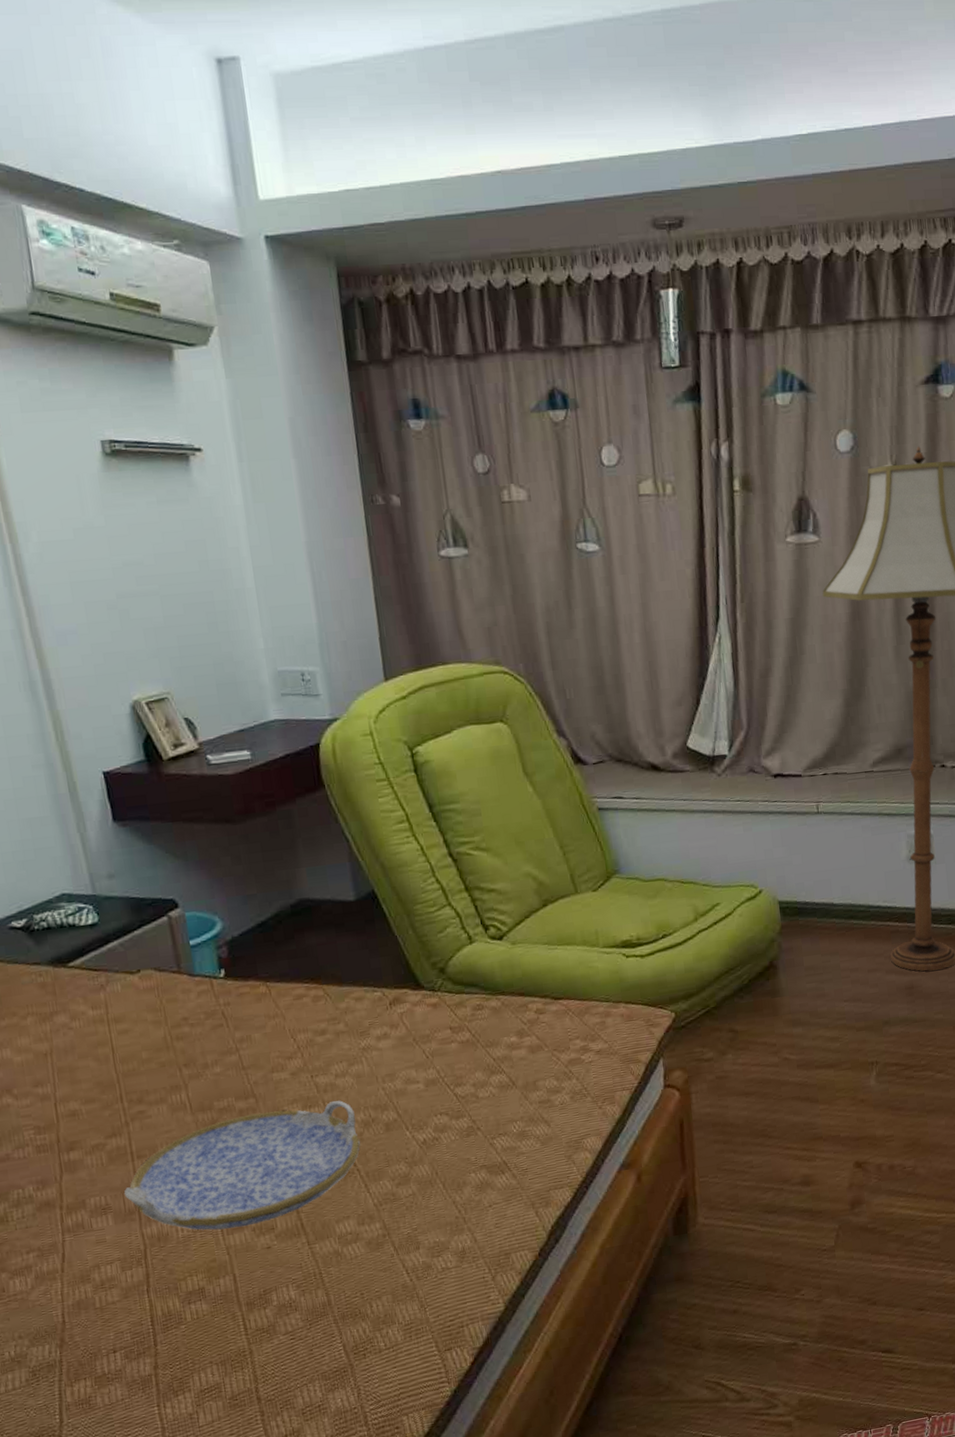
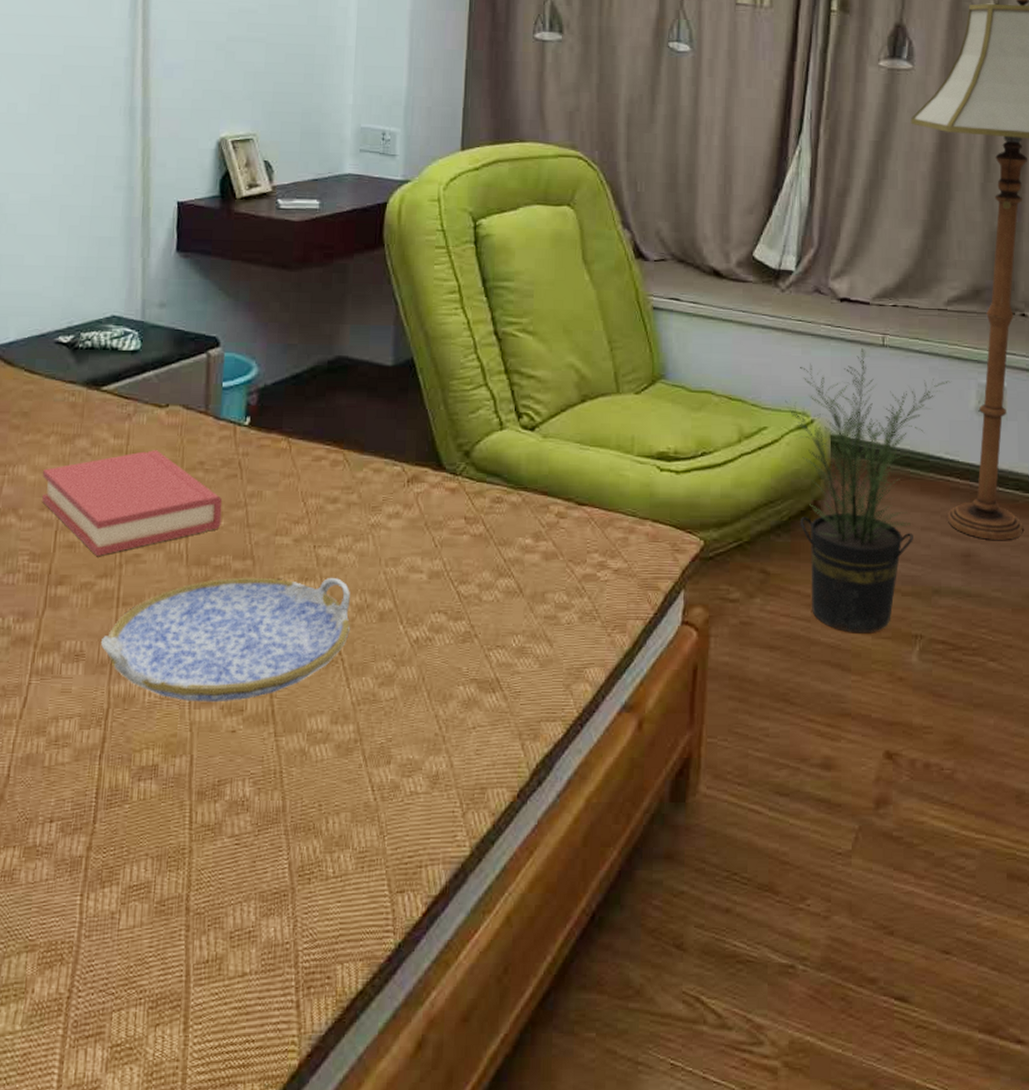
hardback book: none [27,1014,217,1119] -> present [42,450,223,556]
potted plant: none [733,818,883,1070] -> present [785,348,951,633]

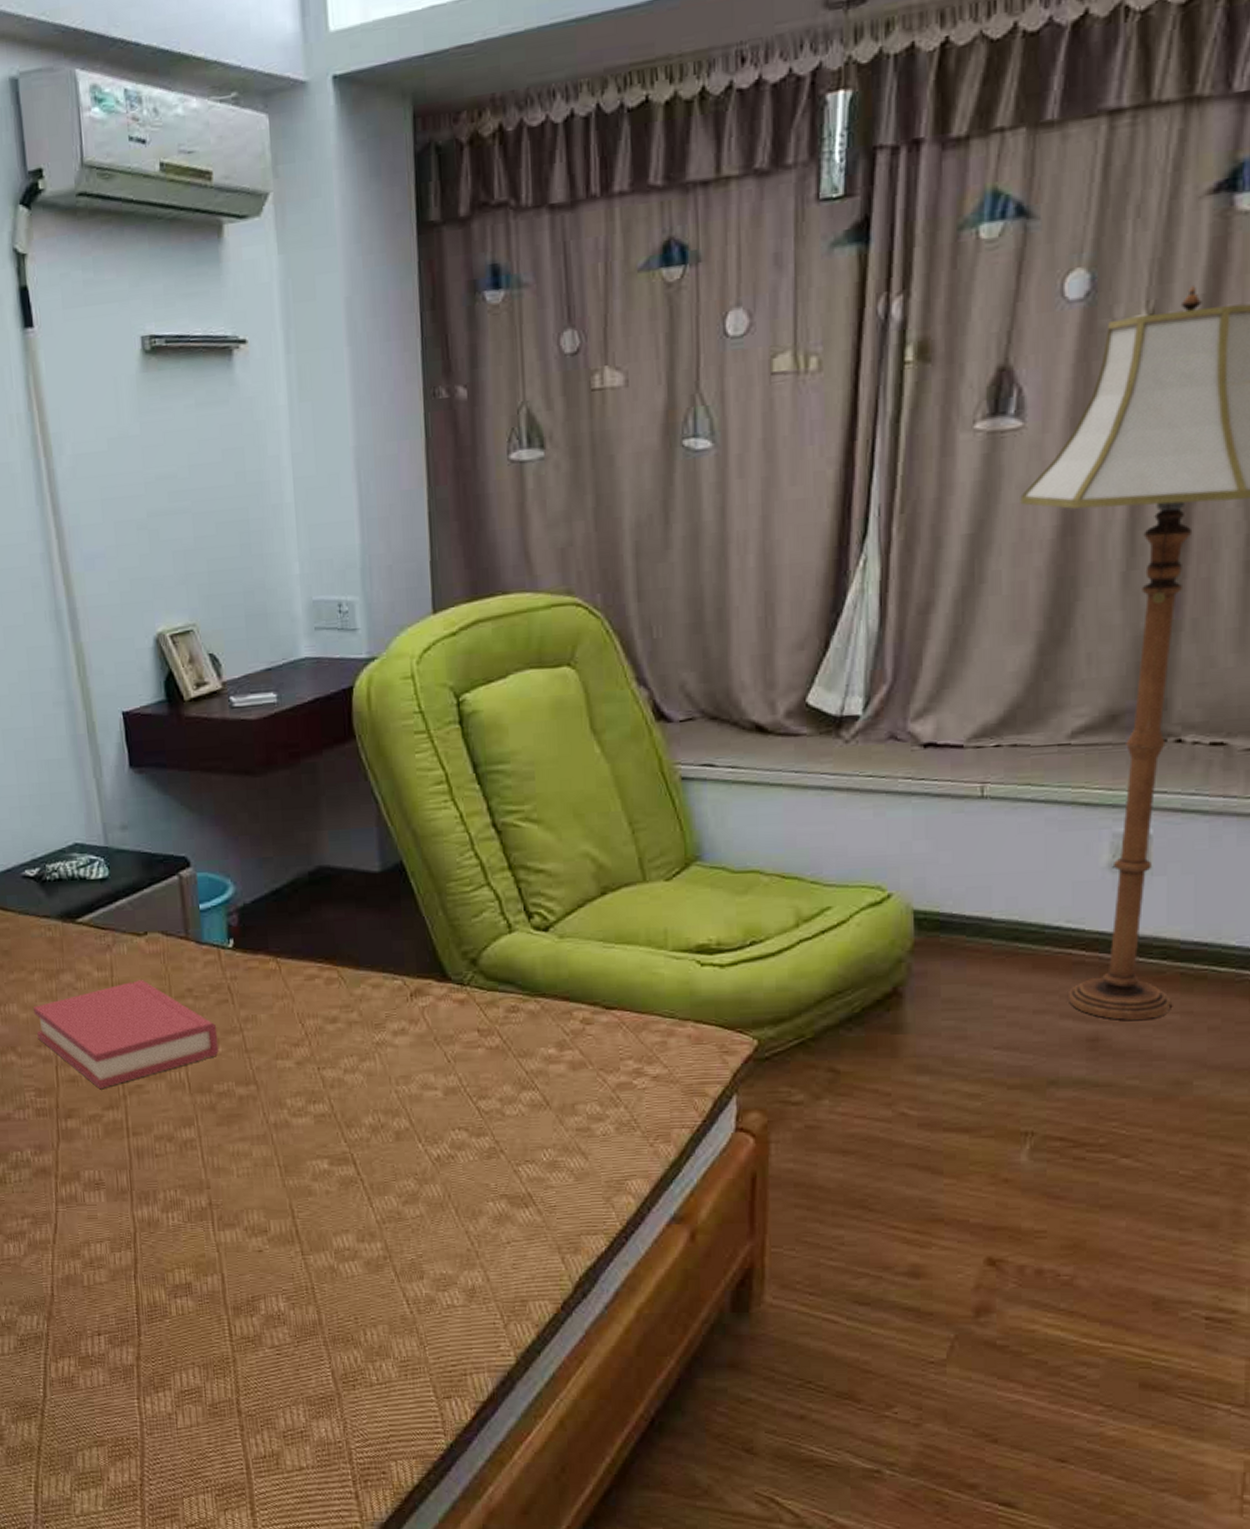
serving tray: present [100,577,351,703] -> none [117,1099,367,1225]
potted plant: present [785,348,951,633] -> none [853,803,1075,1133]

